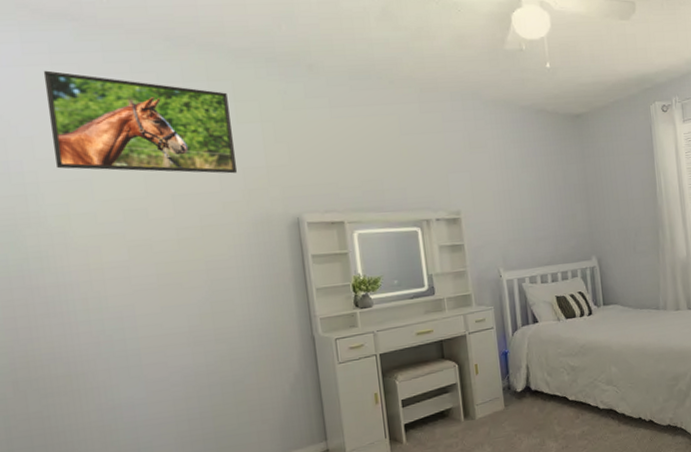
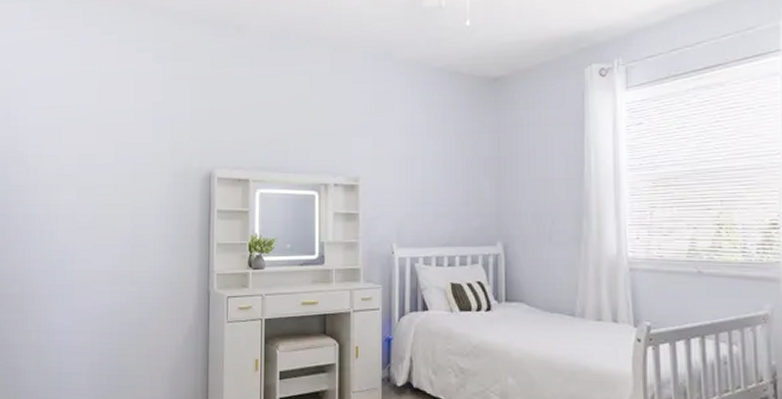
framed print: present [43,70,238,174] -> none [39,33,168,127]

